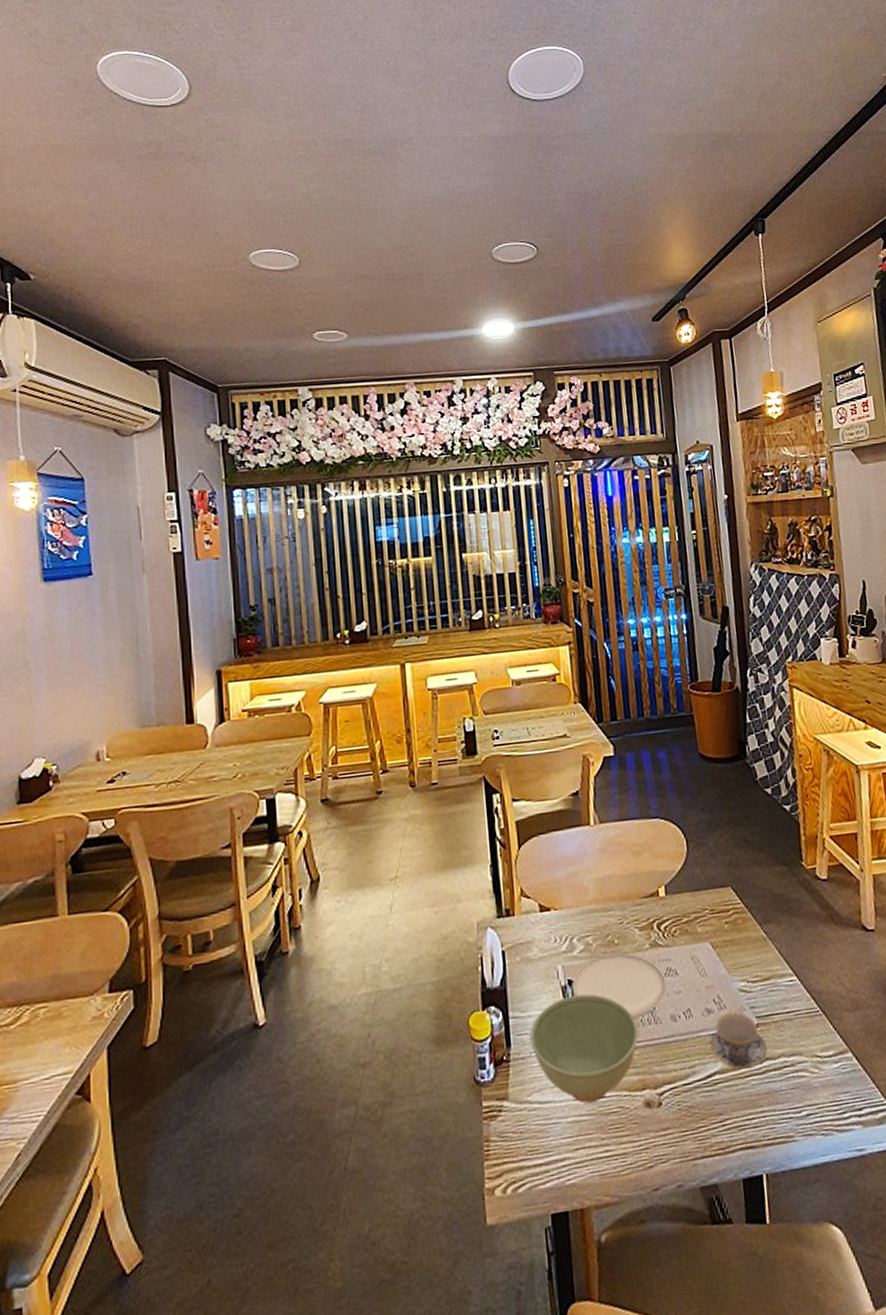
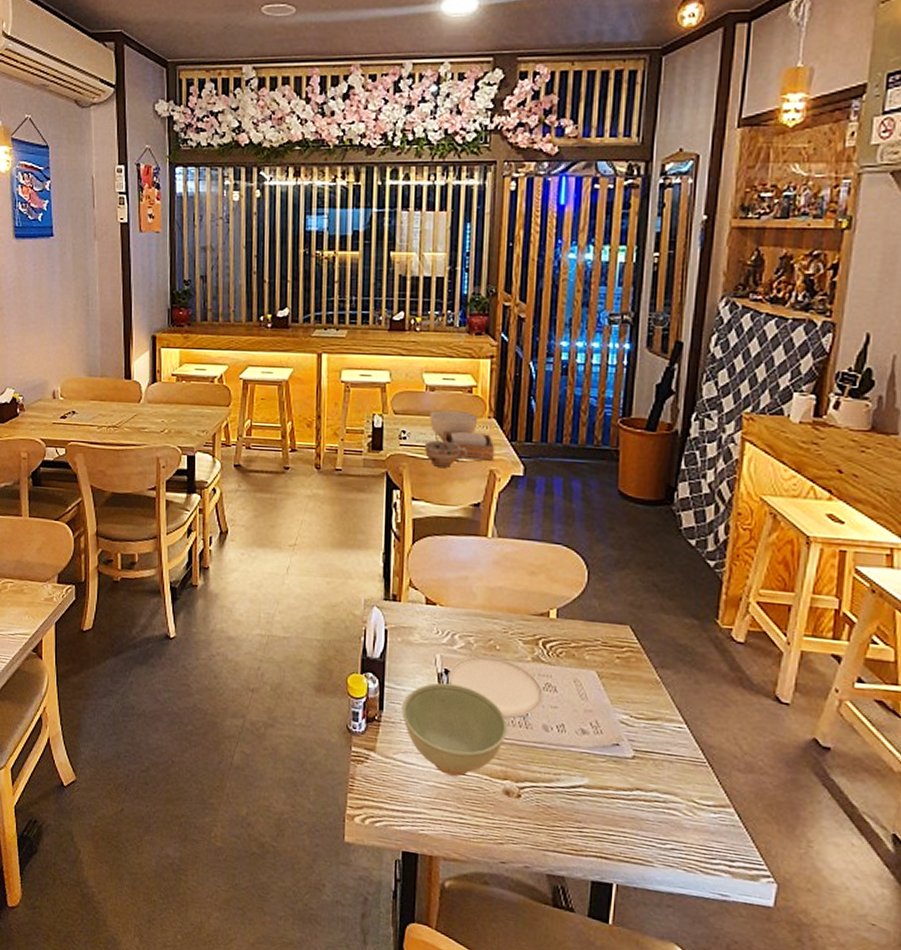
teacup: none [517,733,561,762] -> present [424,440,469,467]
bowl: none [519,700,566,734] -> present [429,409,478,441]
napkin holder: none [534,719,586,750] -> present [443,431,495,461]
teacup: present [710,1012,767,1070] -> none [580,738,640,793]

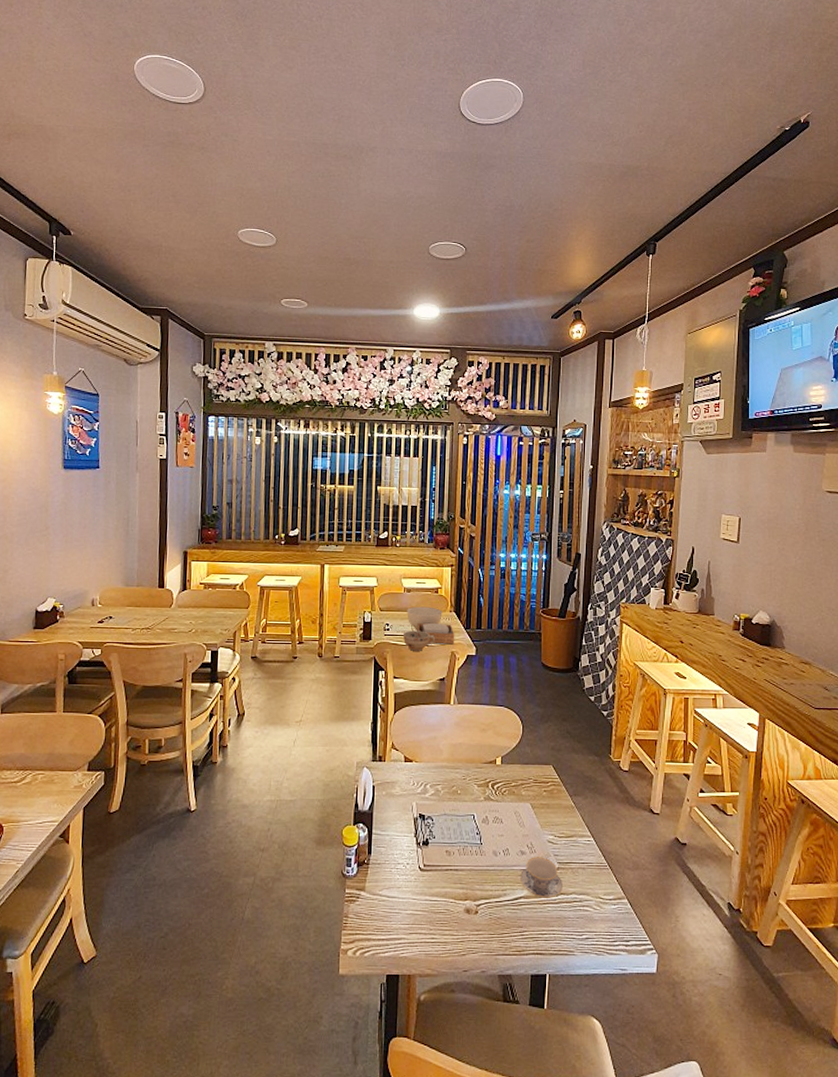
bowl: present [402,683,508,777] -> none [386,826,468,903]
plate: present [448,655,543,719] -> none [422,800,493,849]
teacup: none [580,738,640,793] -> present [520,857,563,898]

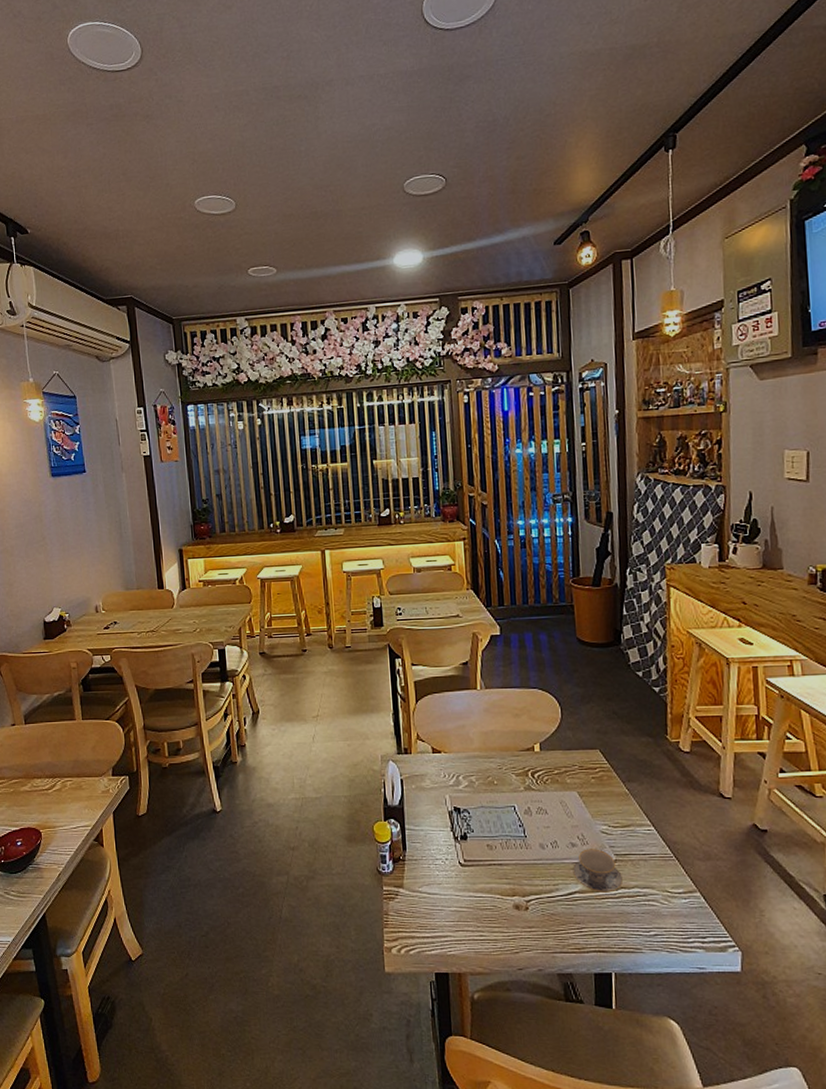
teacup: present [402,630,436,651] -> none [417,612,454,635]
bowl: present [407,606,443,630] -> none [419,586,459,613]
napkin holder: present [417,622,455,645] -> none [432,603,476,626]

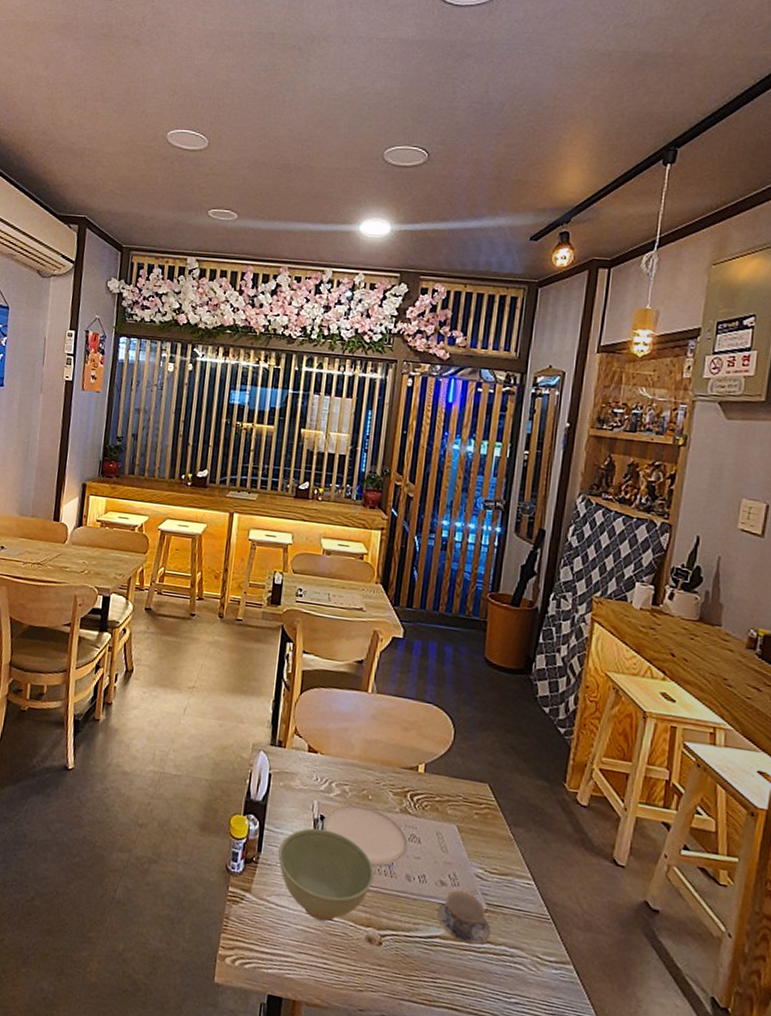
bowl: none [422,819,512,899] -> present [278,828,375,922]
plate: none [458,791,537,843] -> present [323,804,408,867]

